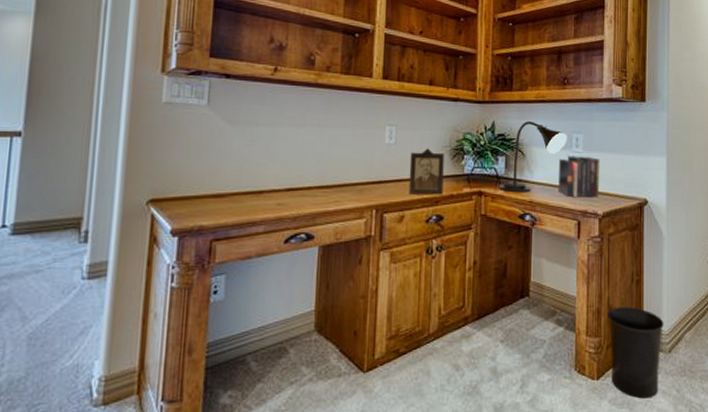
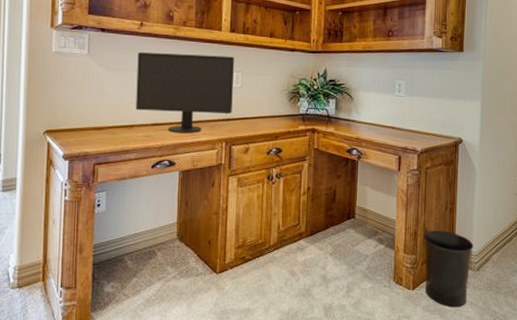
computer monitor: none [266,102,388,200] -> present [136,51,235,134]
photo frame: present [408,148,444,195] -> none [252,91,283,131]
desk lamp: present [498,121,567,193] -> none [329,69,391,131]
books: present [557,155,600,198] -> none [381,99,420,136]

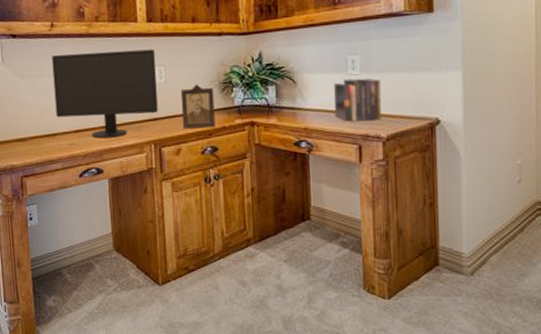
photo frame: none [252,91,283,131] -> present [180,84,215,129]
books: none [381,99,420,136] -> present [334,77,382,122]
waste bin: present [423,230,474,308] -> none [397,229,464,319]

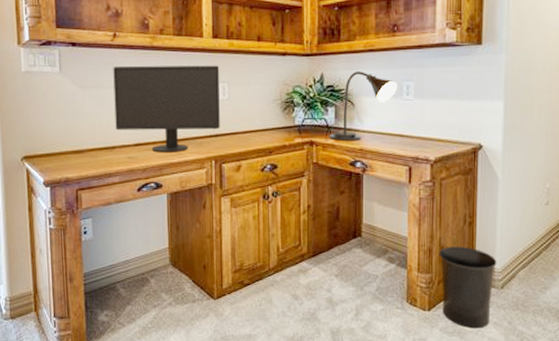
photo frame: present [180,84,215,129] -> none [243,102,276,146]
desk lamp: none [270,48,342,121] -> present [329,72,397,142]
books: present [334,77,382,122] -> none [388,103,432,145]
waste bin: none [397,229,464,319] -> present [439,246,497,329]

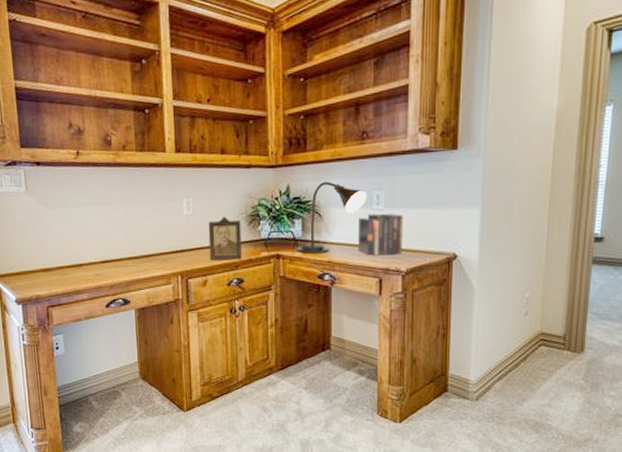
computer monitor: present [113,65,220,153] -> none [77,180,185,269]
photo frame: none [243,102,276,146] -> present [208,216,242,261]
books: none [388,103,432,145] -> present [357,213,404,256]
waste bin: present [439,246,497,329] -> none [411,358,472,440]

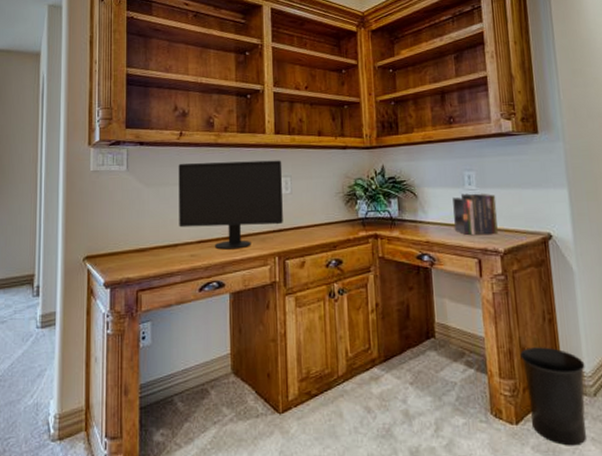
computer monitor: none [77,180,185,269] -> present [178,160,283,250]
photo frame: present [208,216,242,261] -> none [306,195,340,241]
desk lamp: present [296,182,367,255] -> none [393,163,459,234]
waste bin: none [411,358,472,440] -> present [520,347,587,446]

